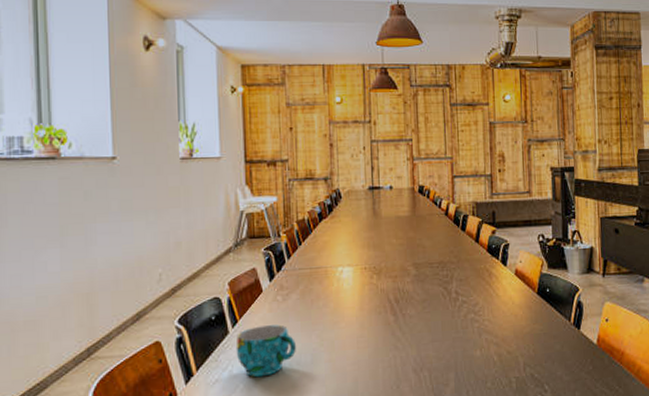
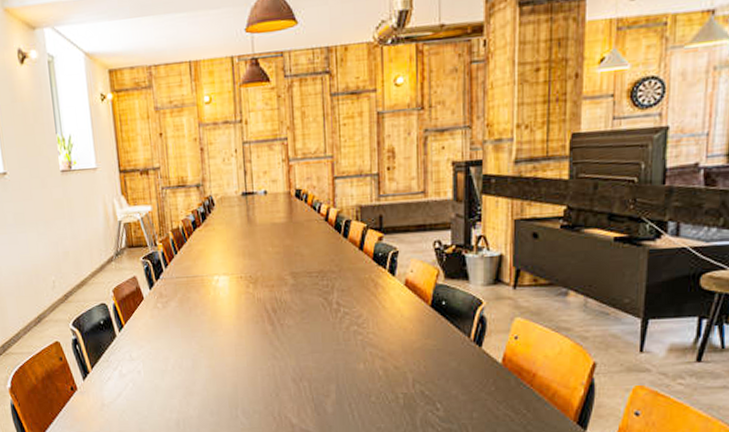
cup: present [235,325,296,378] -> none [123,330,178,378]

